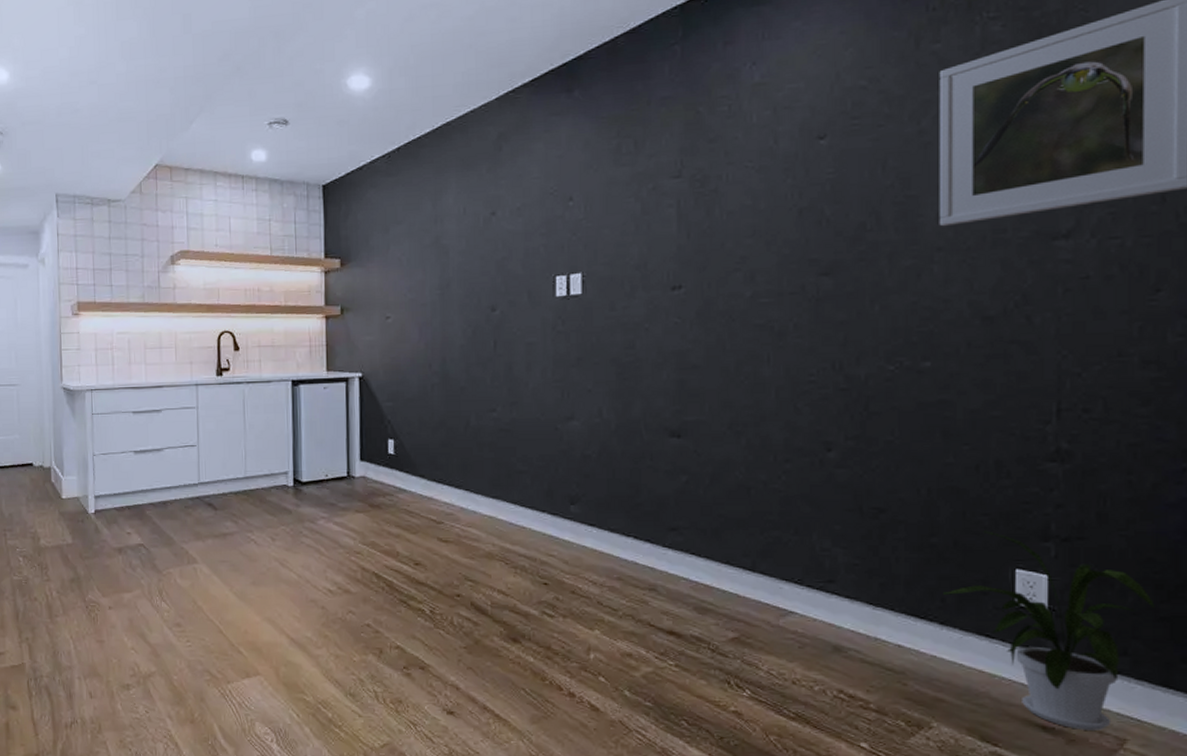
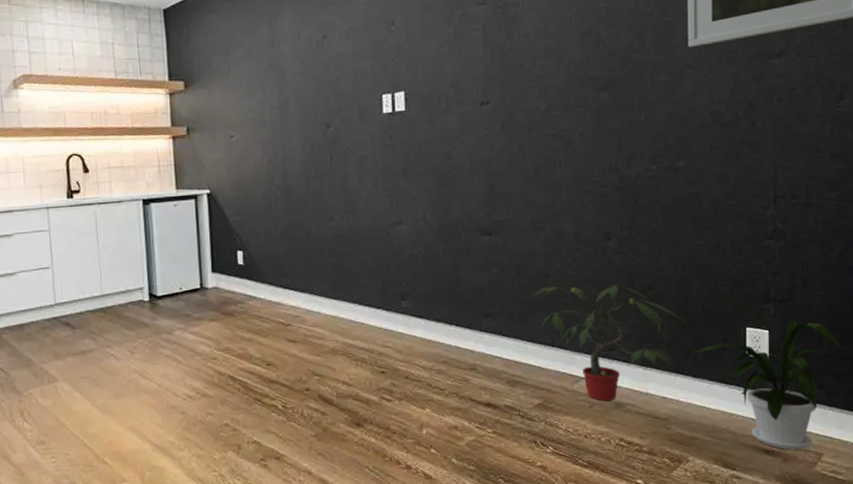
potted plant: none [730,501,933,643] -> present [533,284,688,401]

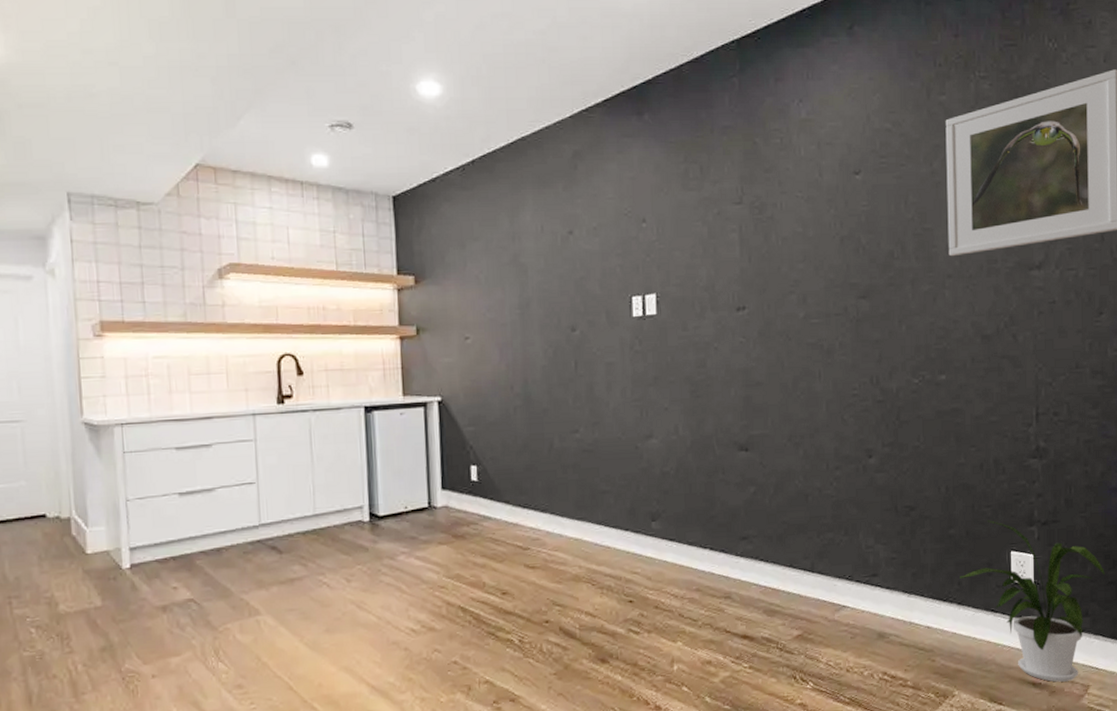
potted plant: present [533,284,688,401] -> none [792,505,952,632]

